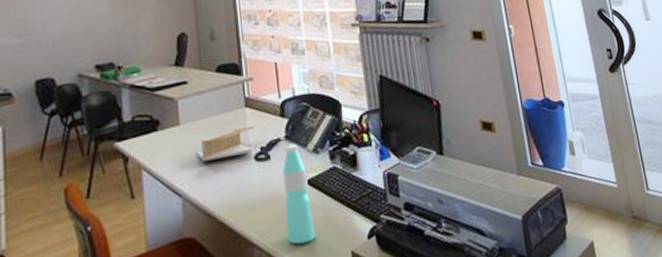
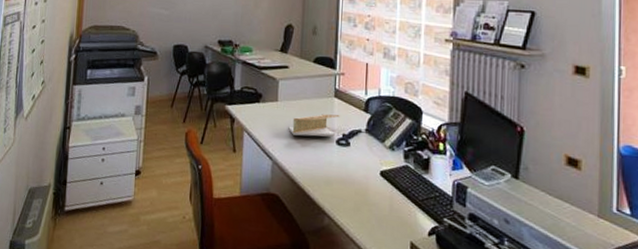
water bottle: present [282,144,316,245] -> none [355,137,381,224]

